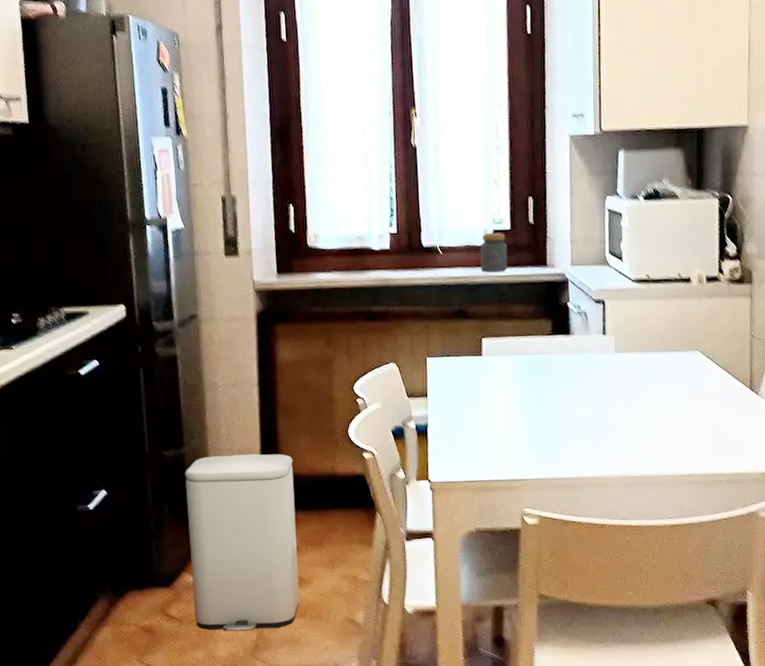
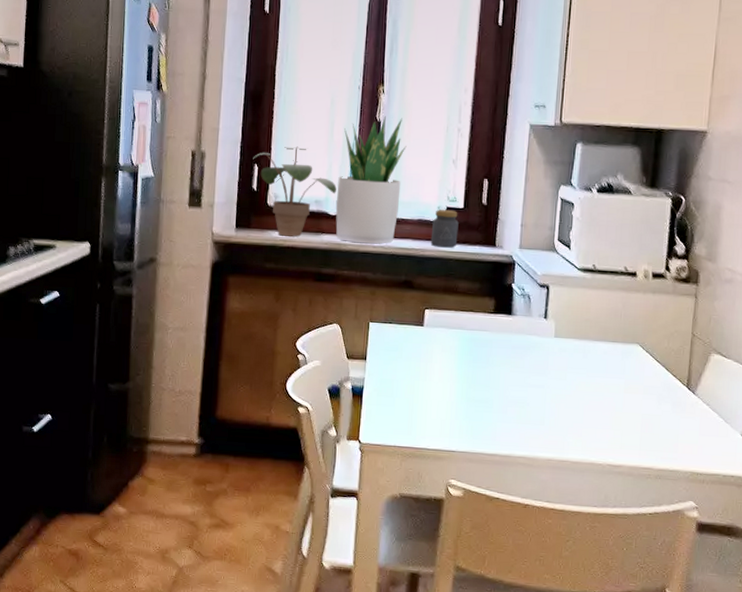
pedal bin: present [185,453,300,632] -> none [120,393,231,567]
potted plant: none [287,181,378,277] -> present [253,146,337,237]
planter: none [378,140,446,277] -> present [336,116,407,244]

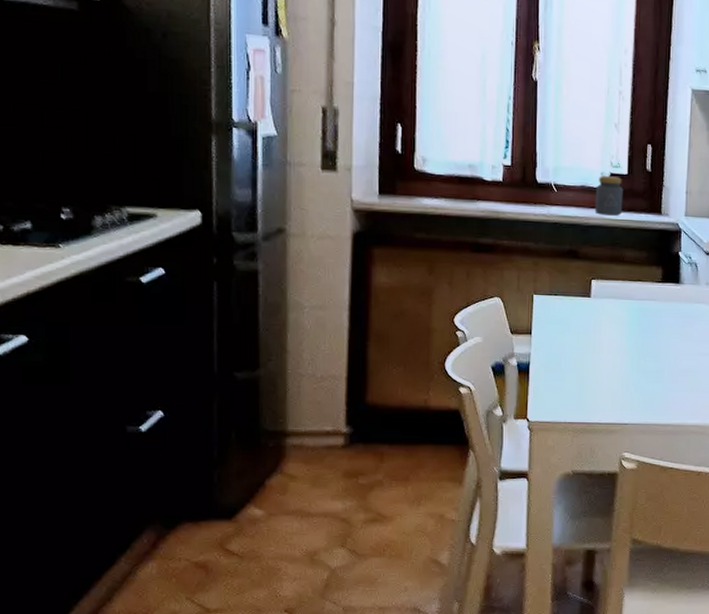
potted plant: present [253,146,337,237] -> none [395,105,492,204]
planter: present [336,116,407,244] -> none [492,75,566,212]

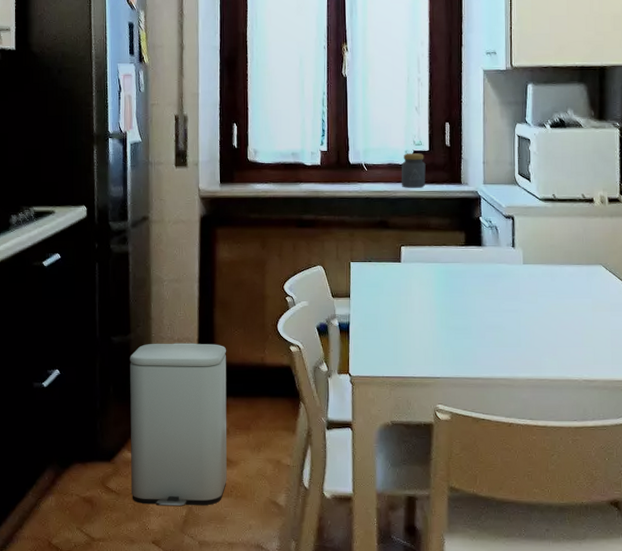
pedal bin: none [258,381,383,570] -> present [130,343,227,507]

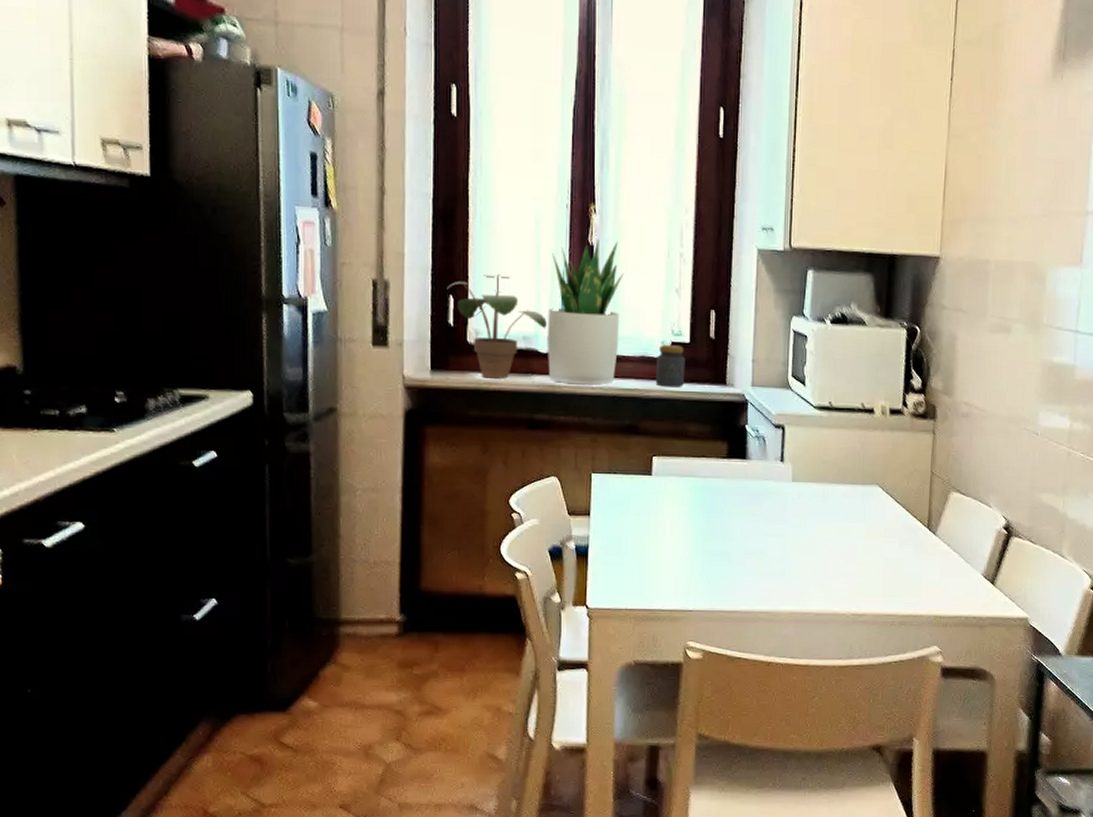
pedal bin: present [130,343,227,507] -> none [311,567,437,764]
potted plant: none [232,105,311,188] -> present [447,274,547,379]
planter: none [311,71,372,190] -> present [548,239,624,385]

